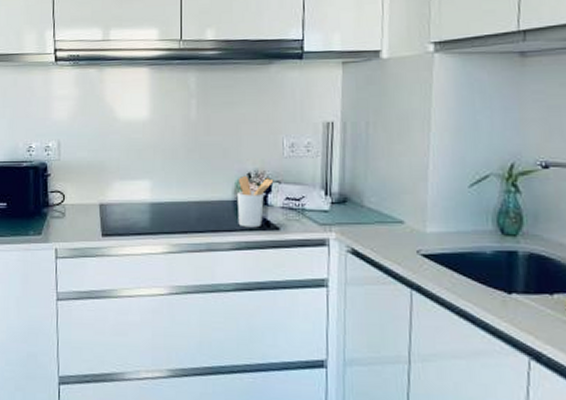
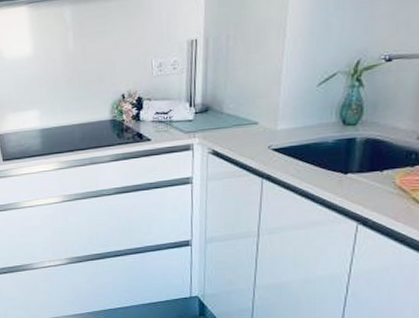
utensil holder: present [236,175,274,228] -> none [113,96,145,142]

